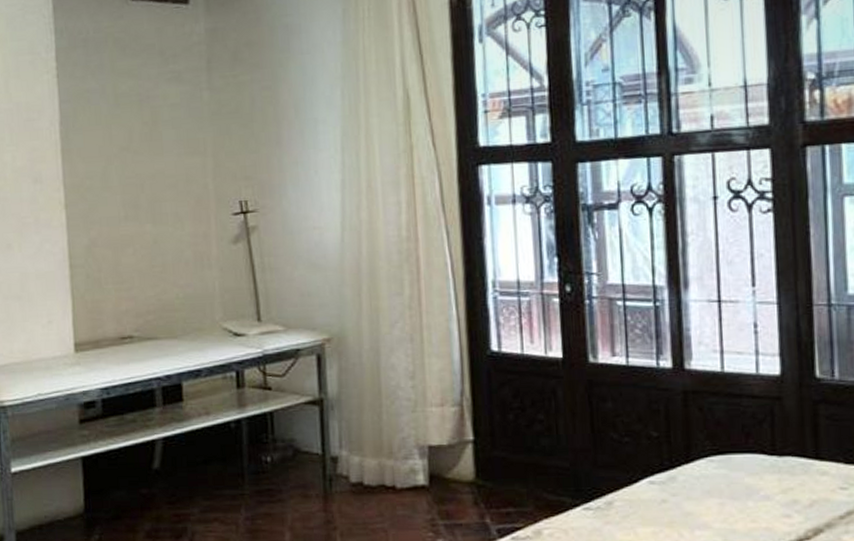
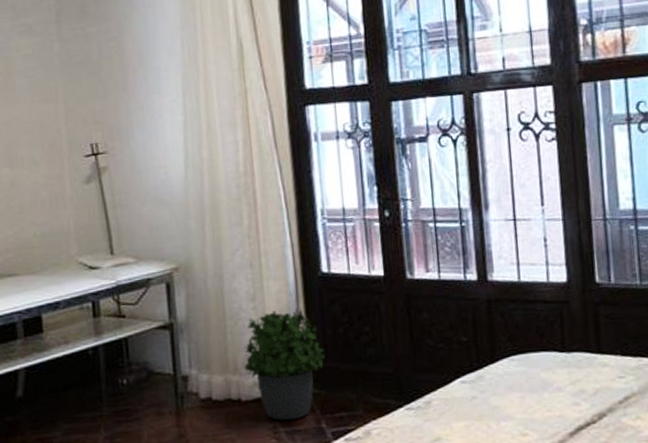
potted plant: none [399,391,493,513] -> present [243,309,326,421]

